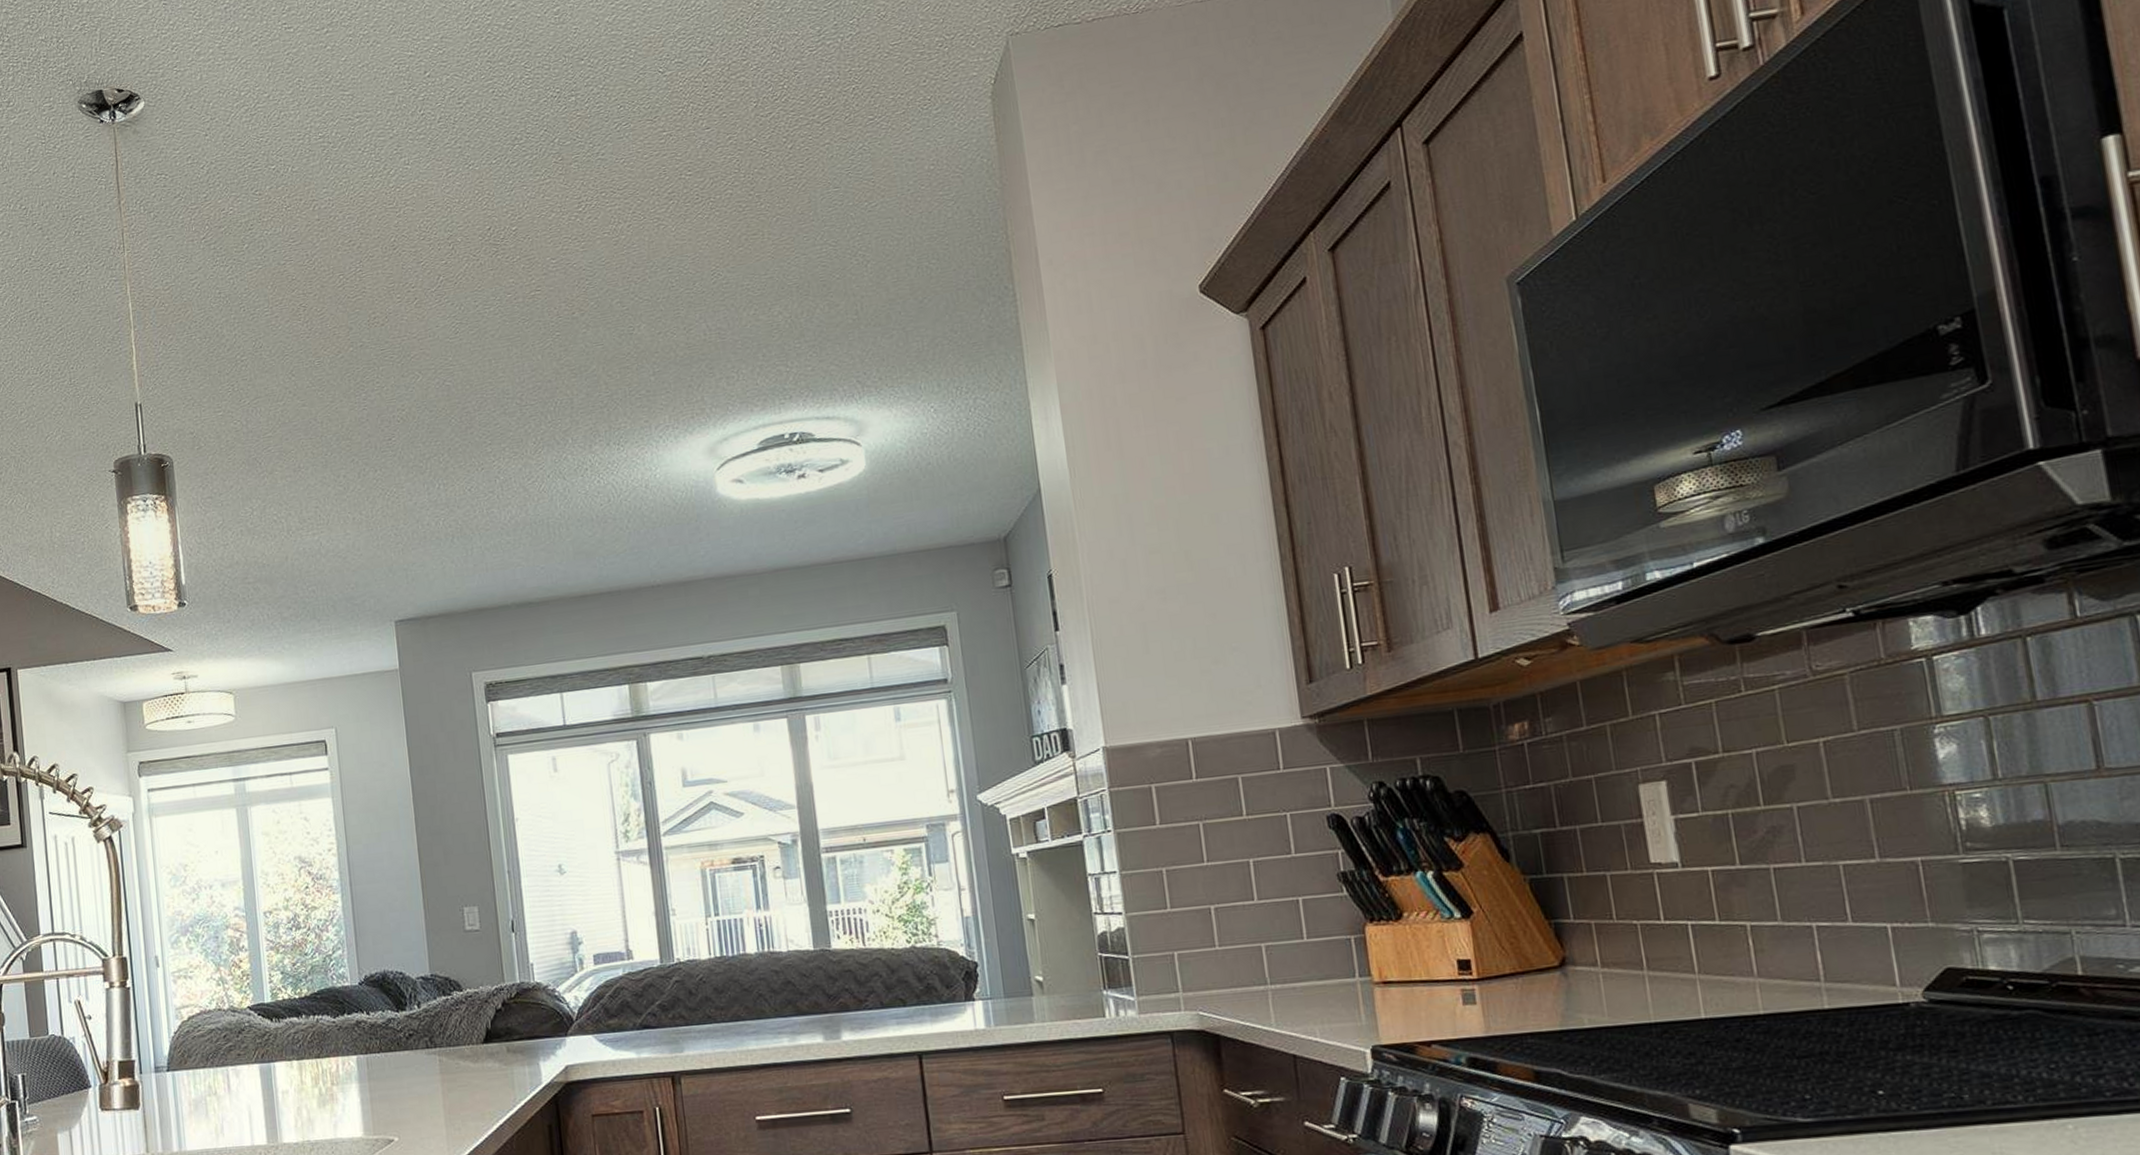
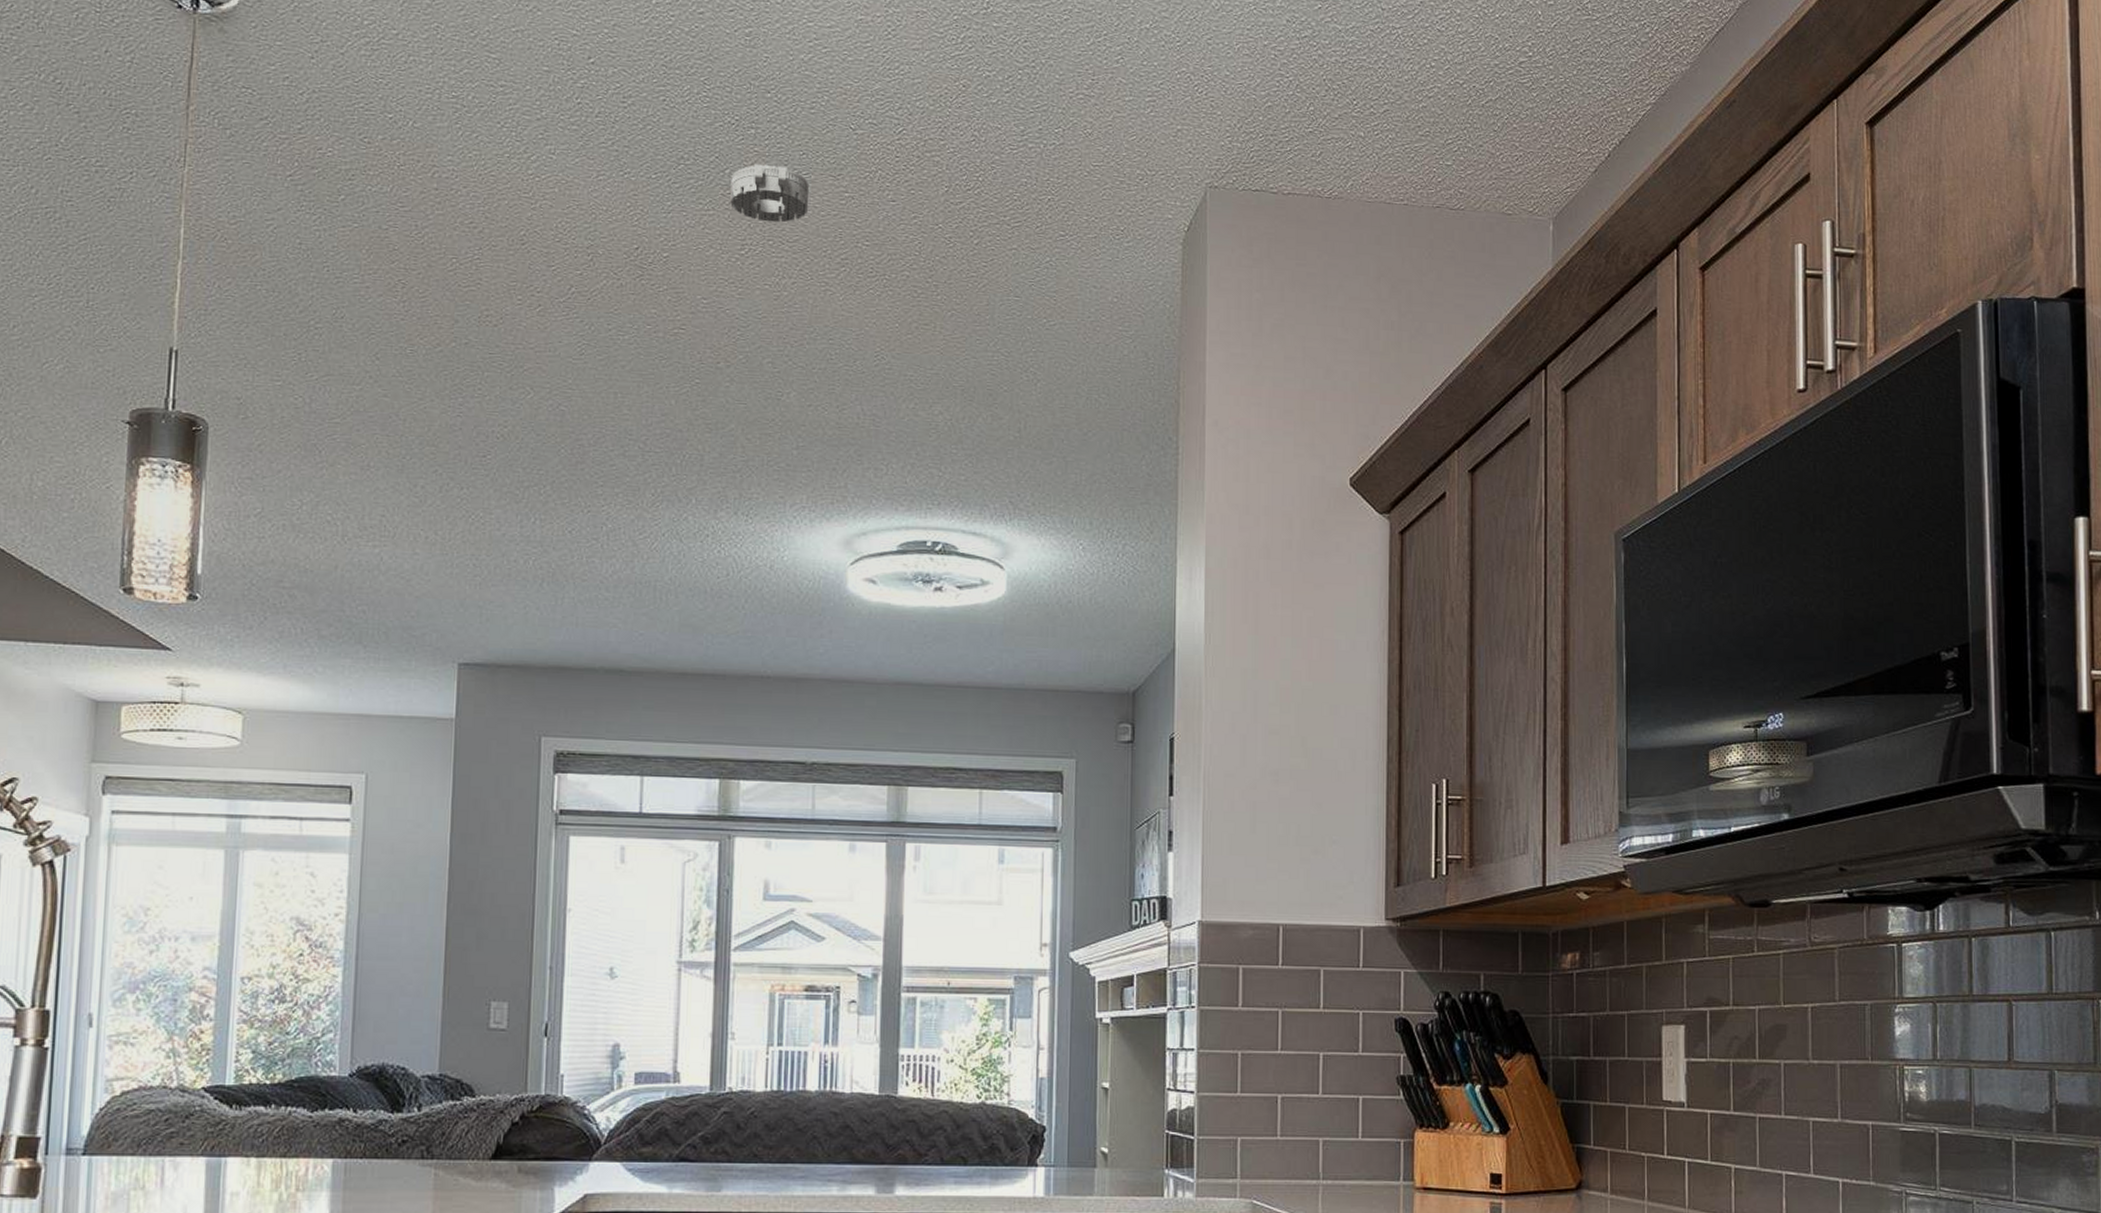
smoke detector: none [560,123,632,178] -> present [730,163,809,223]

